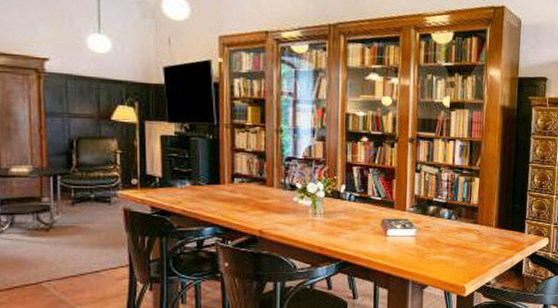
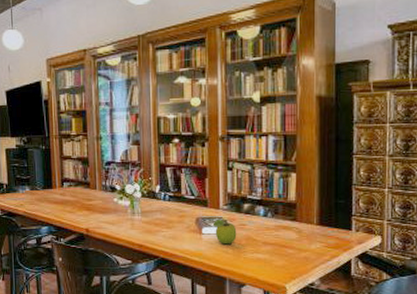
fruit: none [398,222,422,247] -> present [212,220,237,245]

